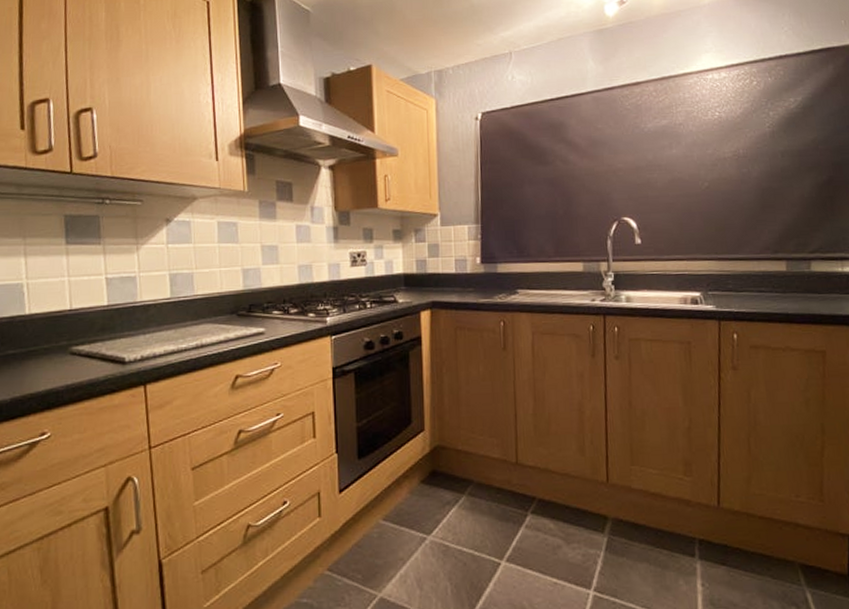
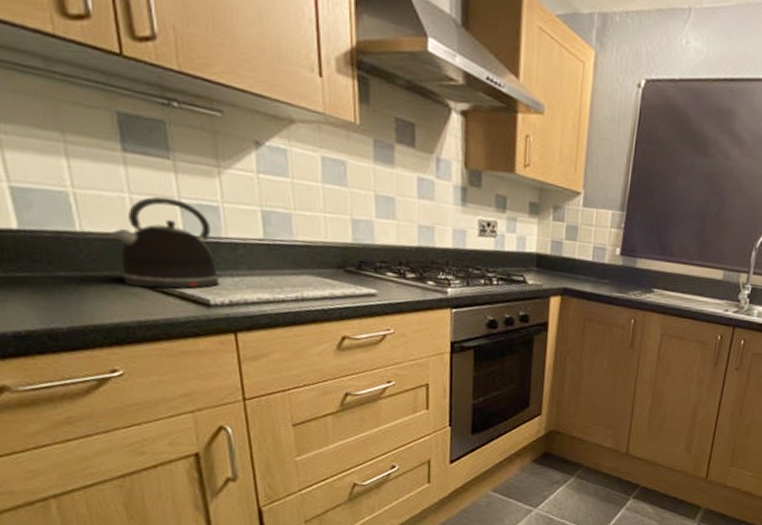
kettle: none [50,275,136,355] -> present [109,196,222,289]

